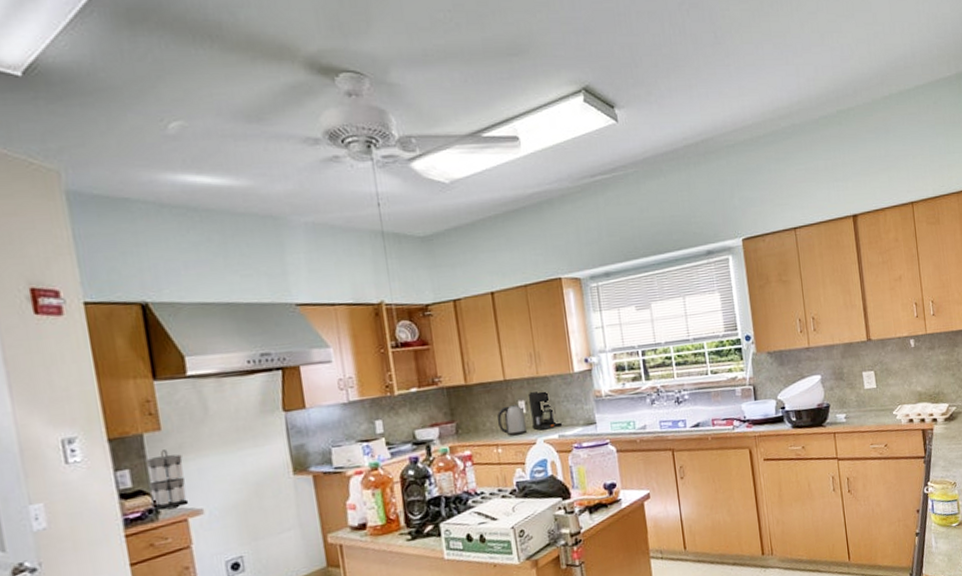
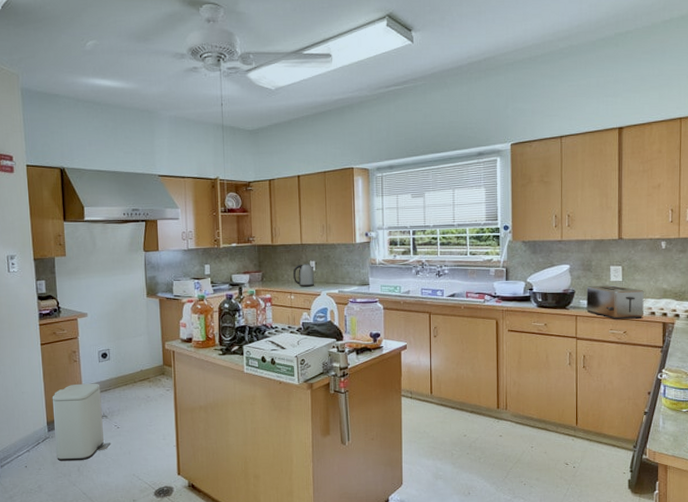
spice rack: present [147,450,189,511] -> none [56,270,79,311]
coffee maker: present [529,392,563,431] -> none [319,255,343,285]
toaster: none [841,392,902,434] -> present [586,284,644,320]

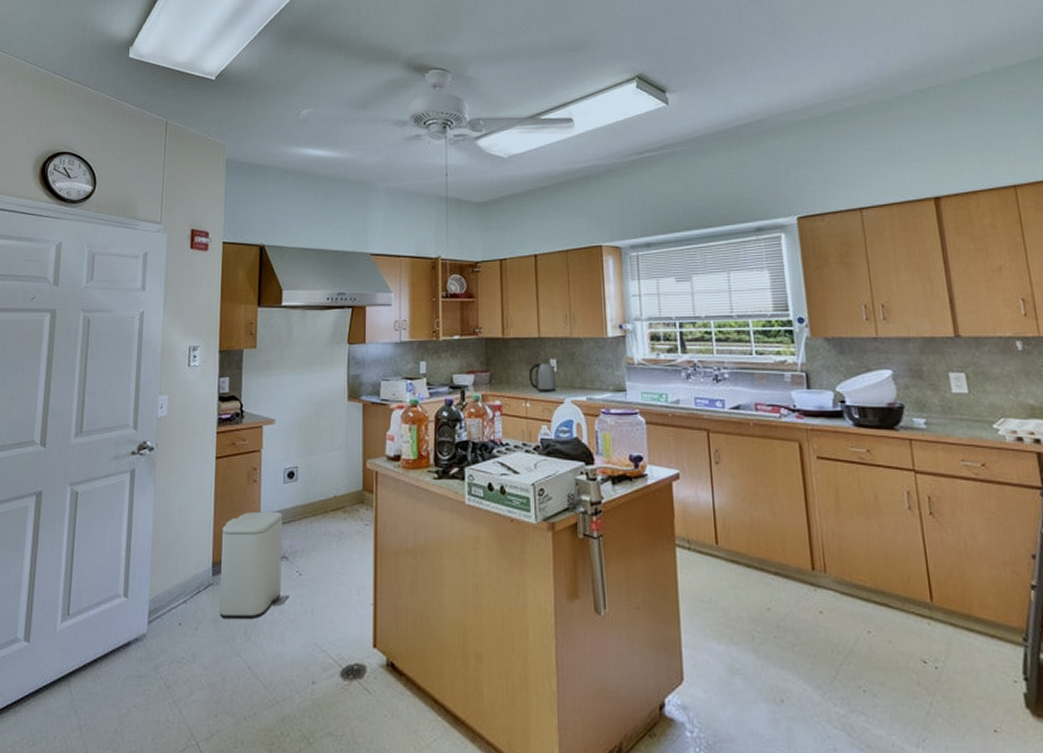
toaster: present [586,284,644,320] -> none [919,397,1007,448]

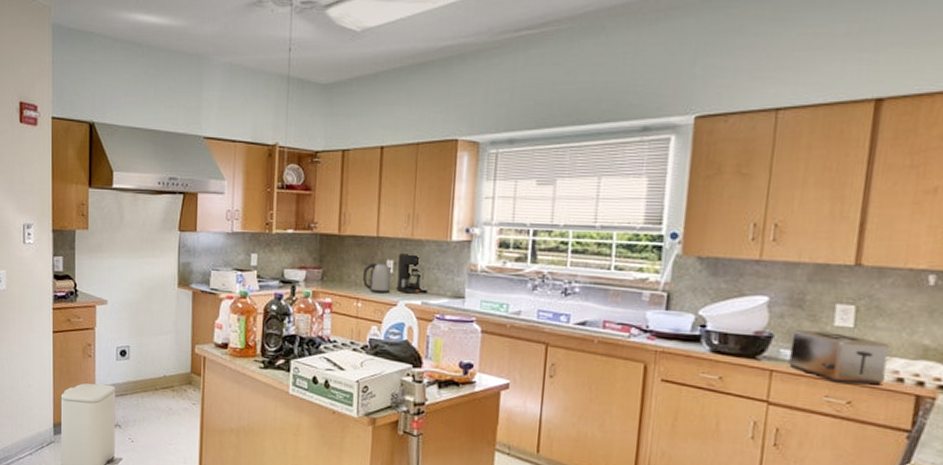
coffee maker: none [561,352,592,390] -> present [397,254,429,295]
toaster: none [919,397,1007,448] -> present [789,330,889,387]

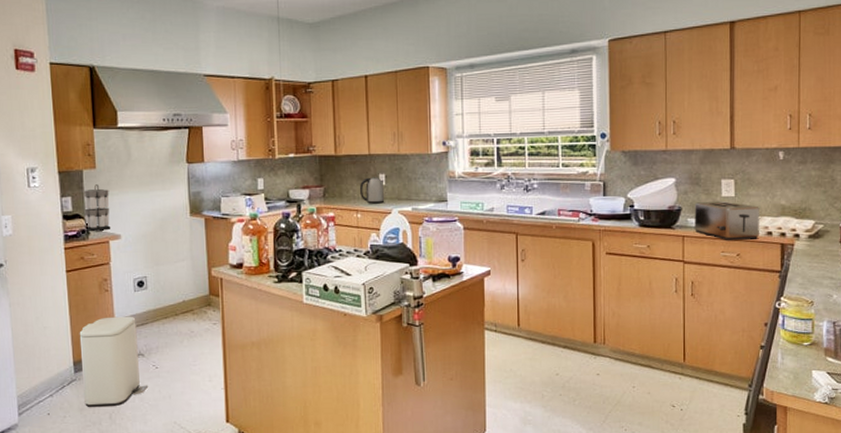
spice rack: none [73,246,99,295] -> present [84,184,111,232]
coffee maker: present [397,254,429,295] -> none [389,167,417,202]

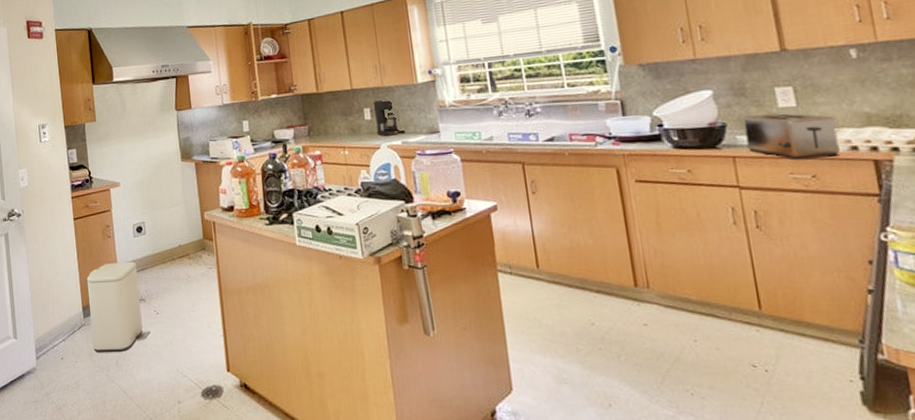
spice rack: present [84,184,111,232] -> none [87,136,111,181]
kettle: present [360,177,385,204] -> none [345,112,372,140]
coffee maker: none [389,167,417,202] -> present [374,100,406,136]

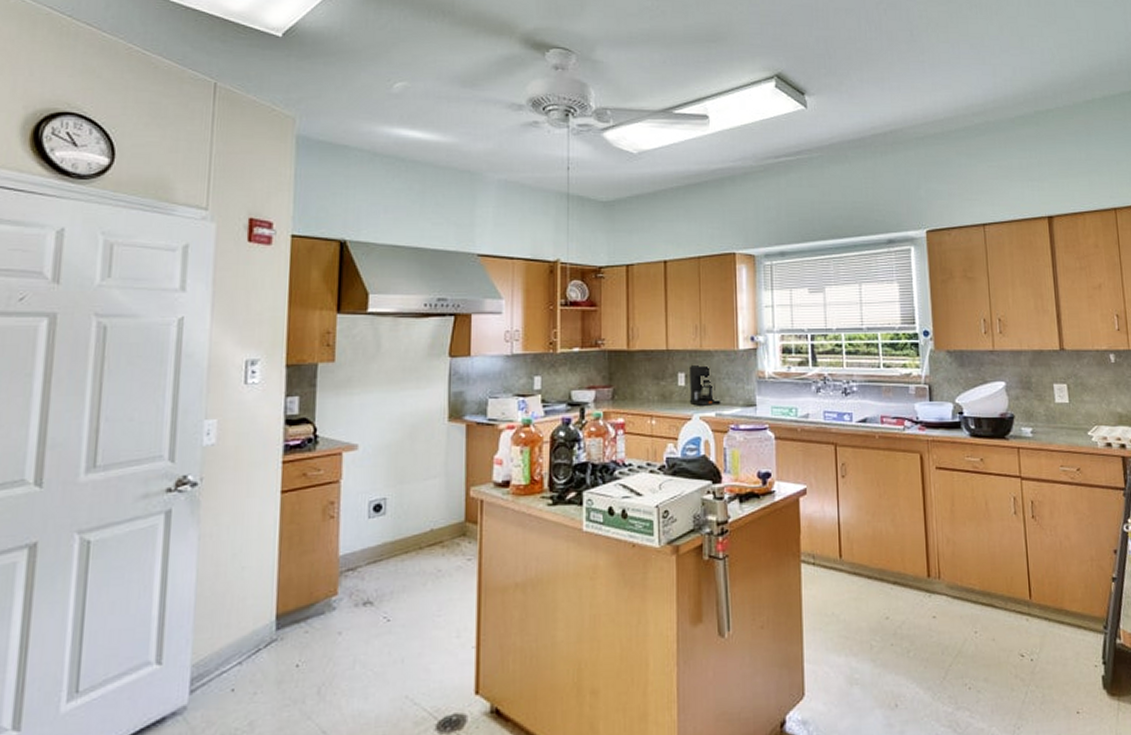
pedal bin: present [86,261,151,352] -> none [285,550,376,678]
toaster: present [743,112,840,161] -> none [1028,407,1098,454]

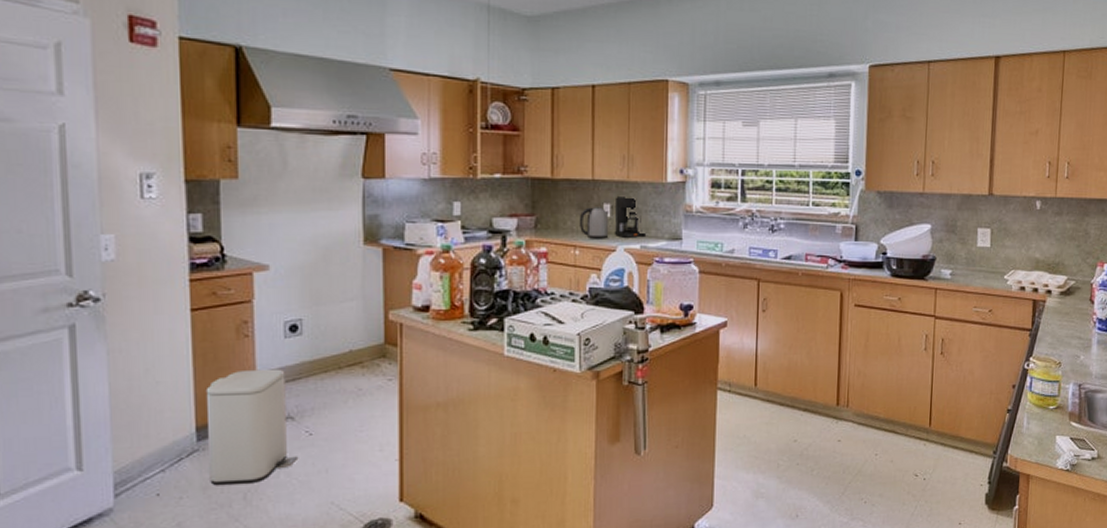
pedal bin: none [285,550,376,678] -> present [205,369,299,485]
kettle: none [656,376,684,408] -> present [580,207,610,239]

